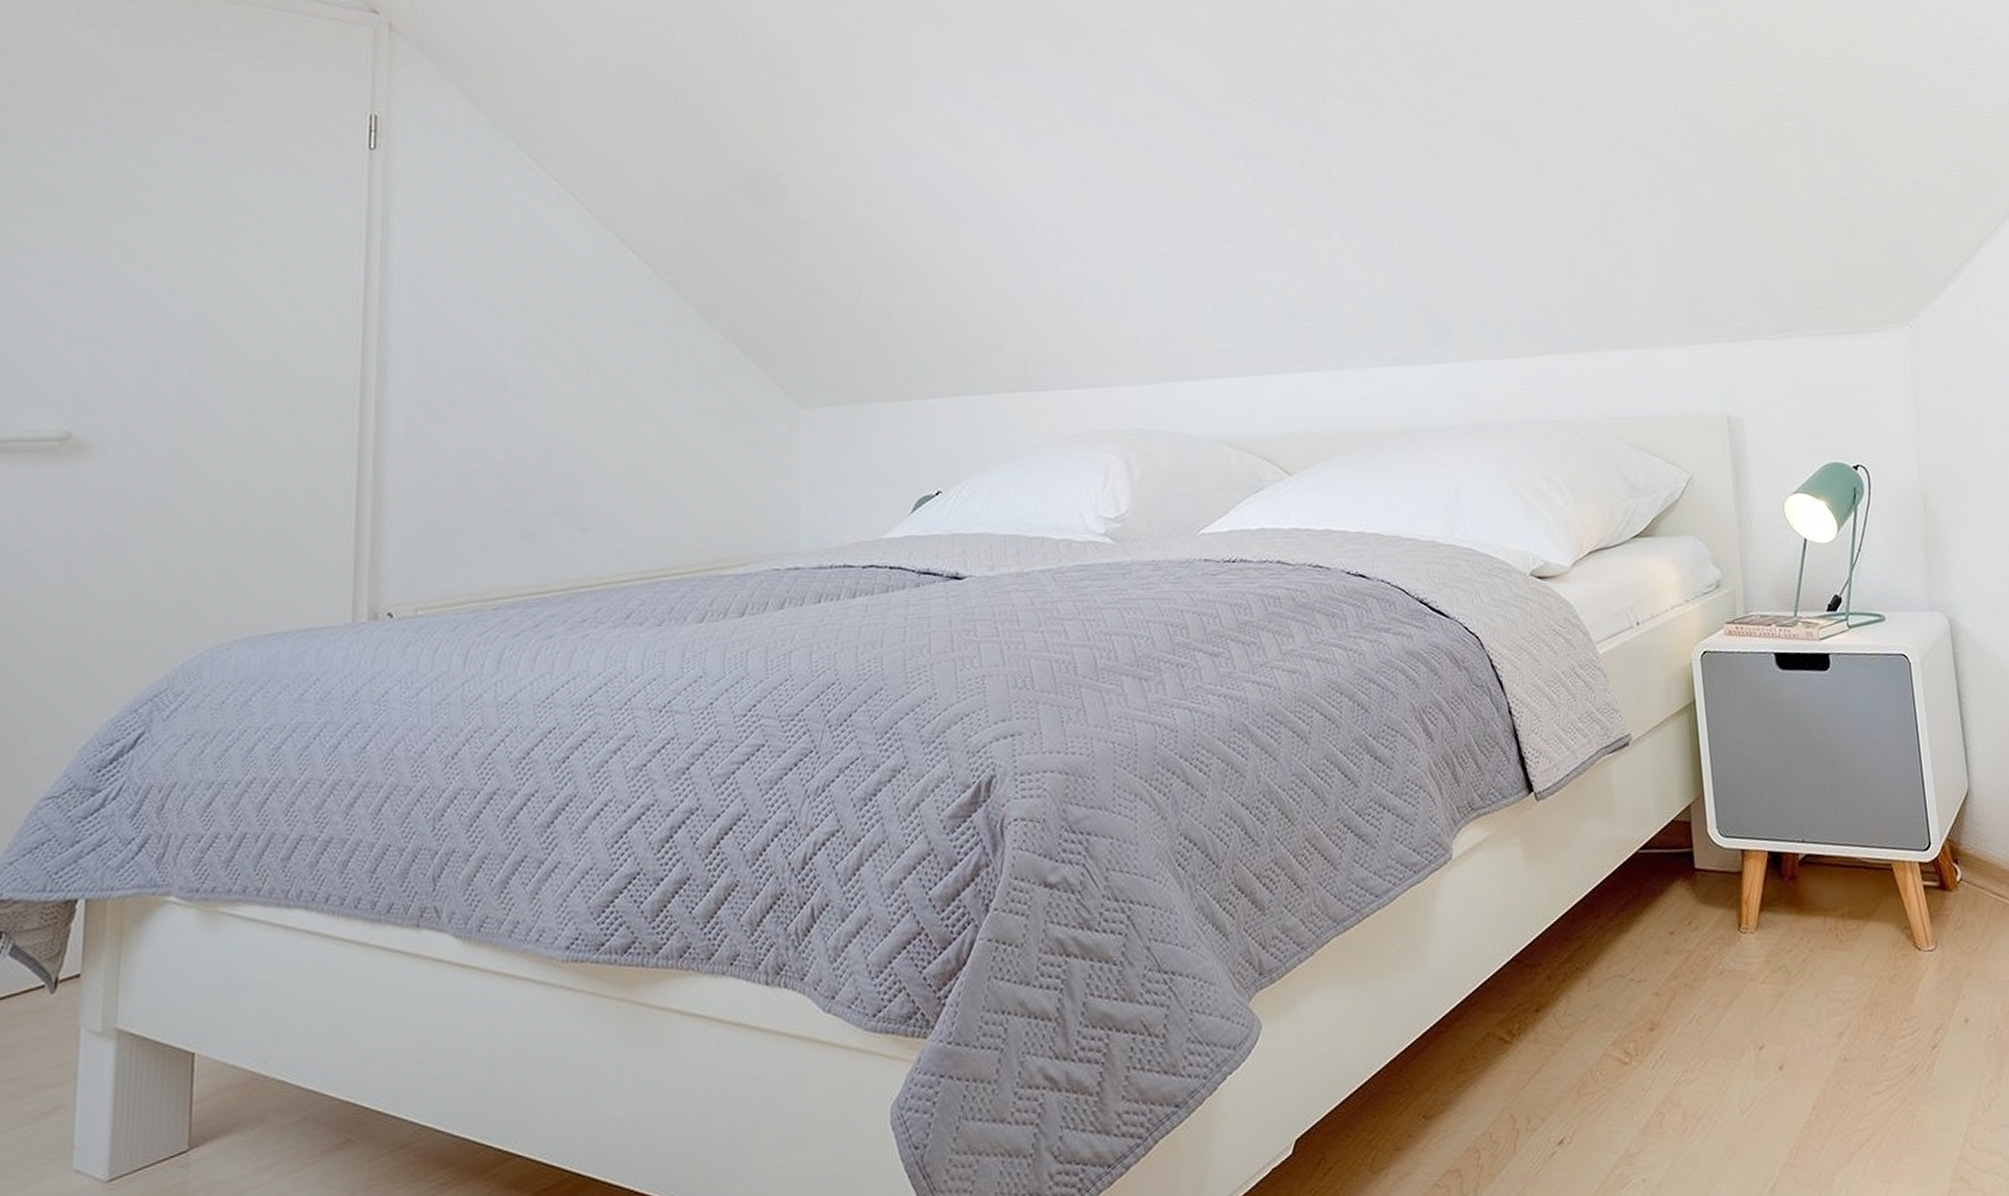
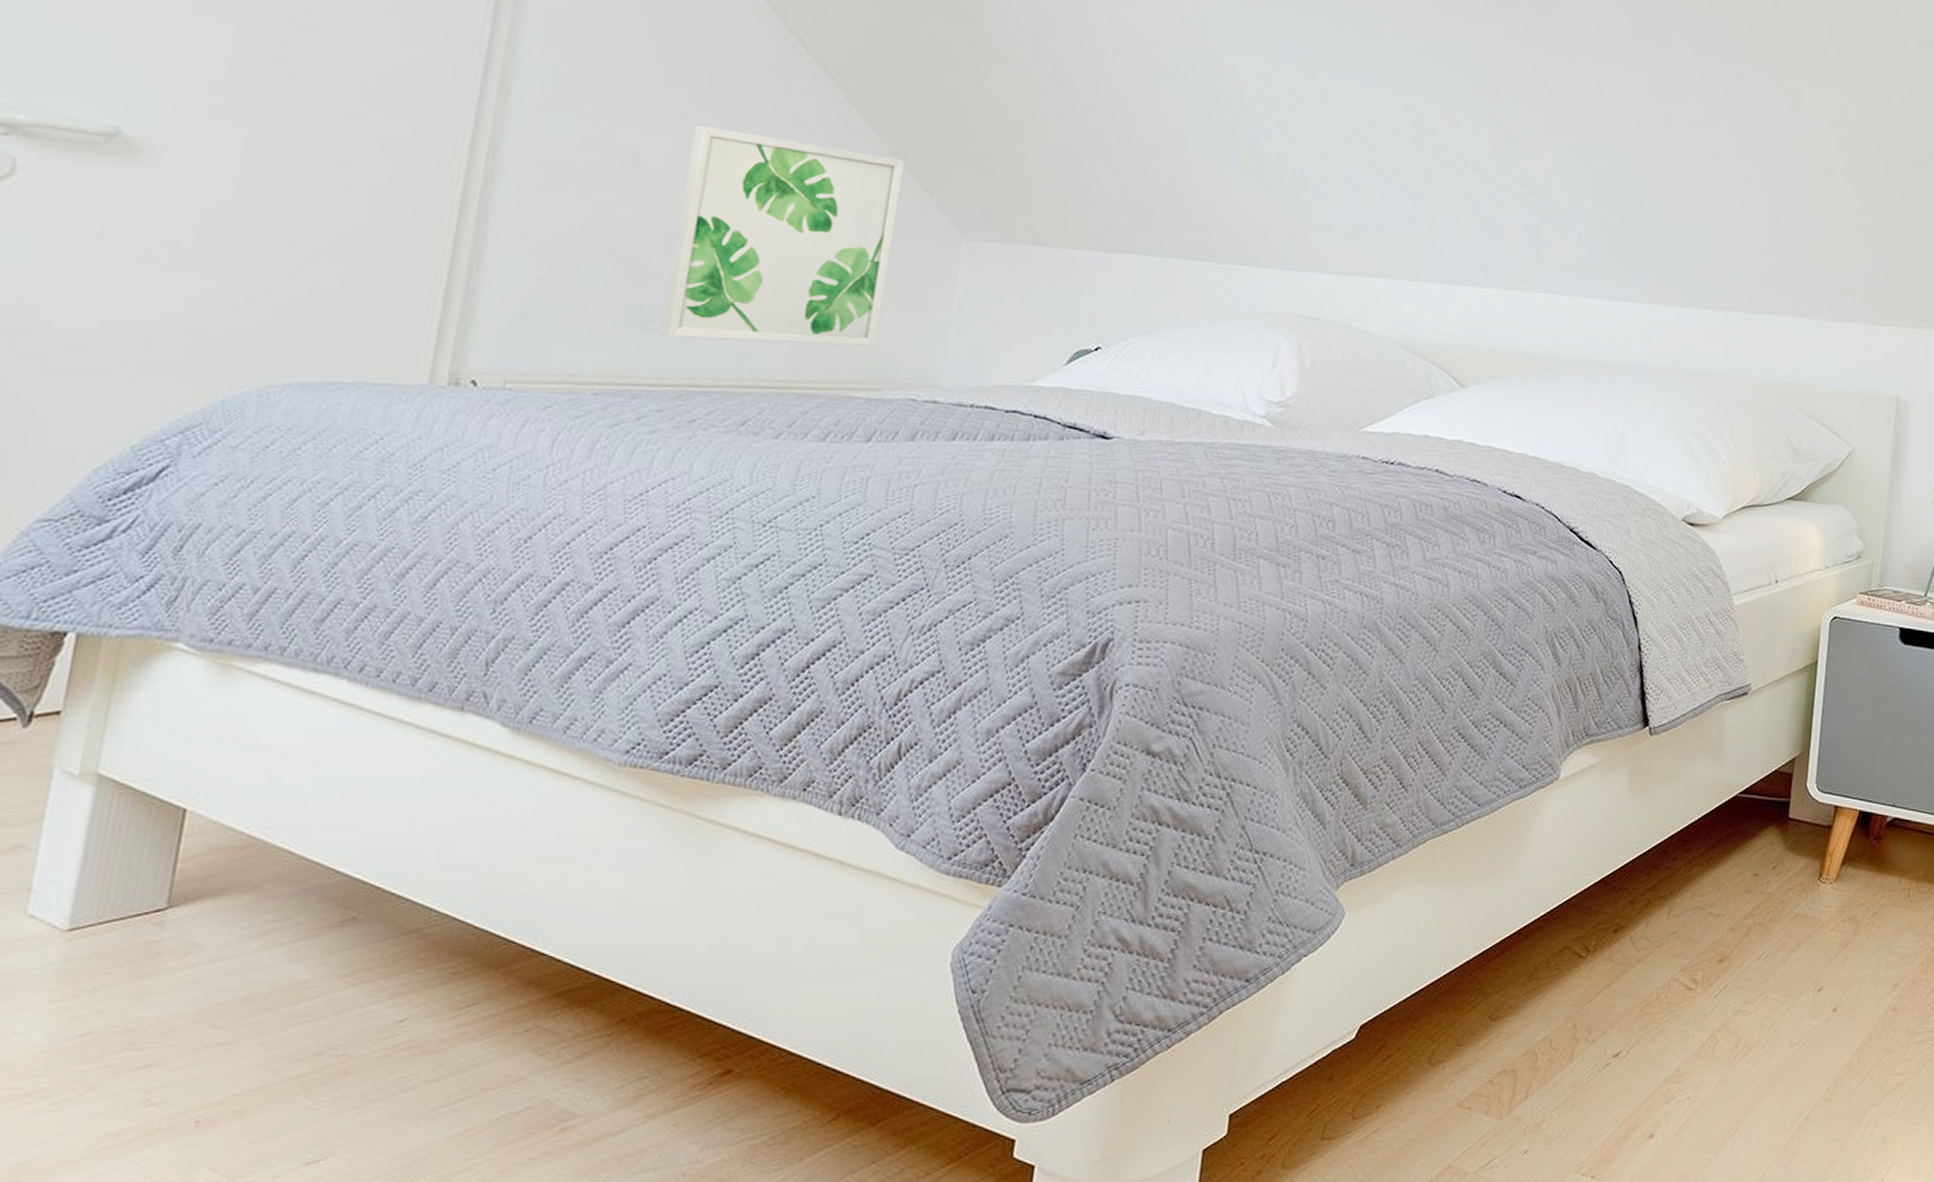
wall art: none [544,341,738,545] -> present [660,125,905,347]

